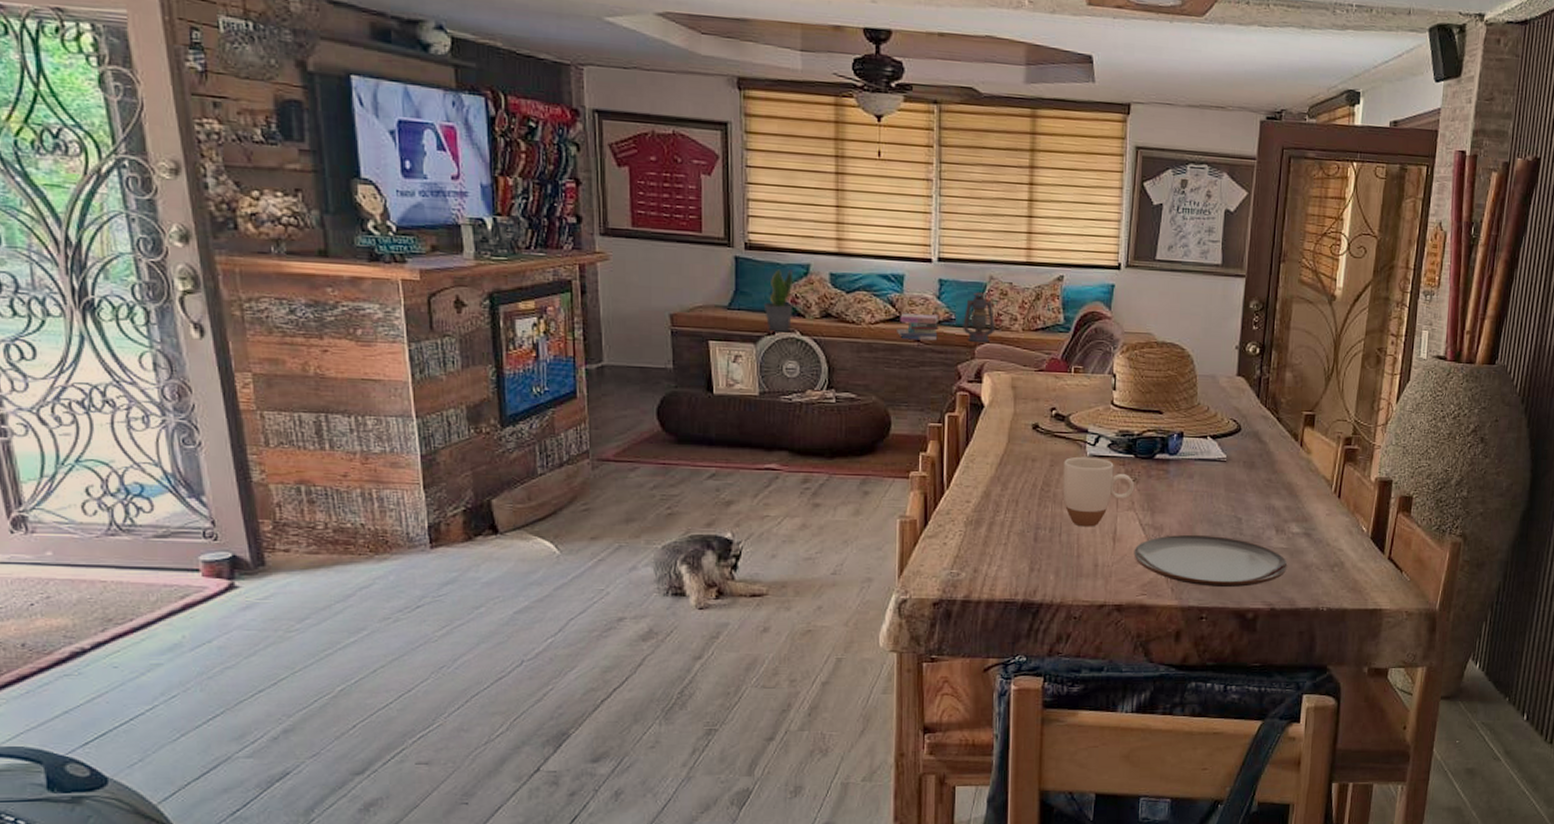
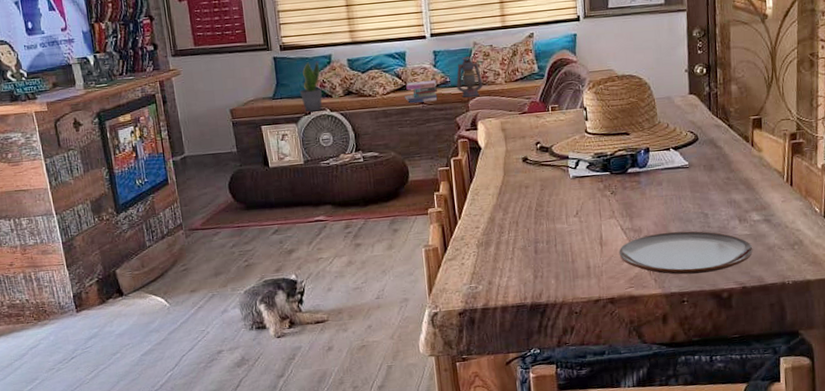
mug: present [1062,456,1135,527] -> none [551,178,614,237]

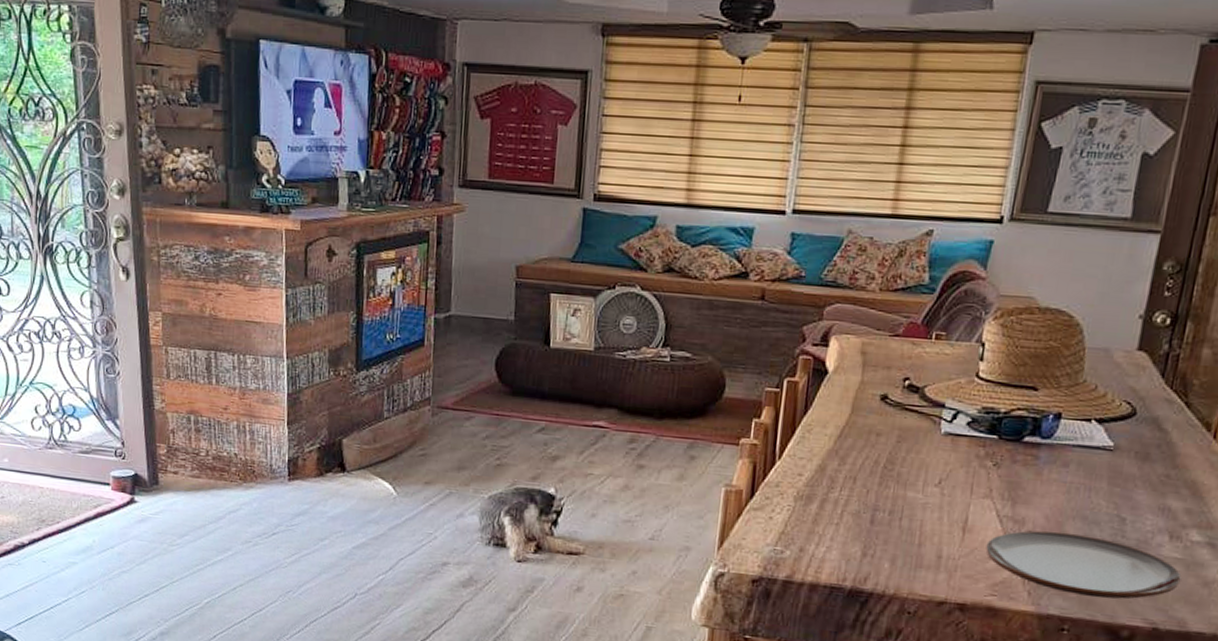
potted plant: present [299,61,322,112] -> none [606,221,639,287]
books: present [404,80,438,104] -> none [739,269,787,300]
lantern: present [456,56,483,99] -> none [812,247,850,304]

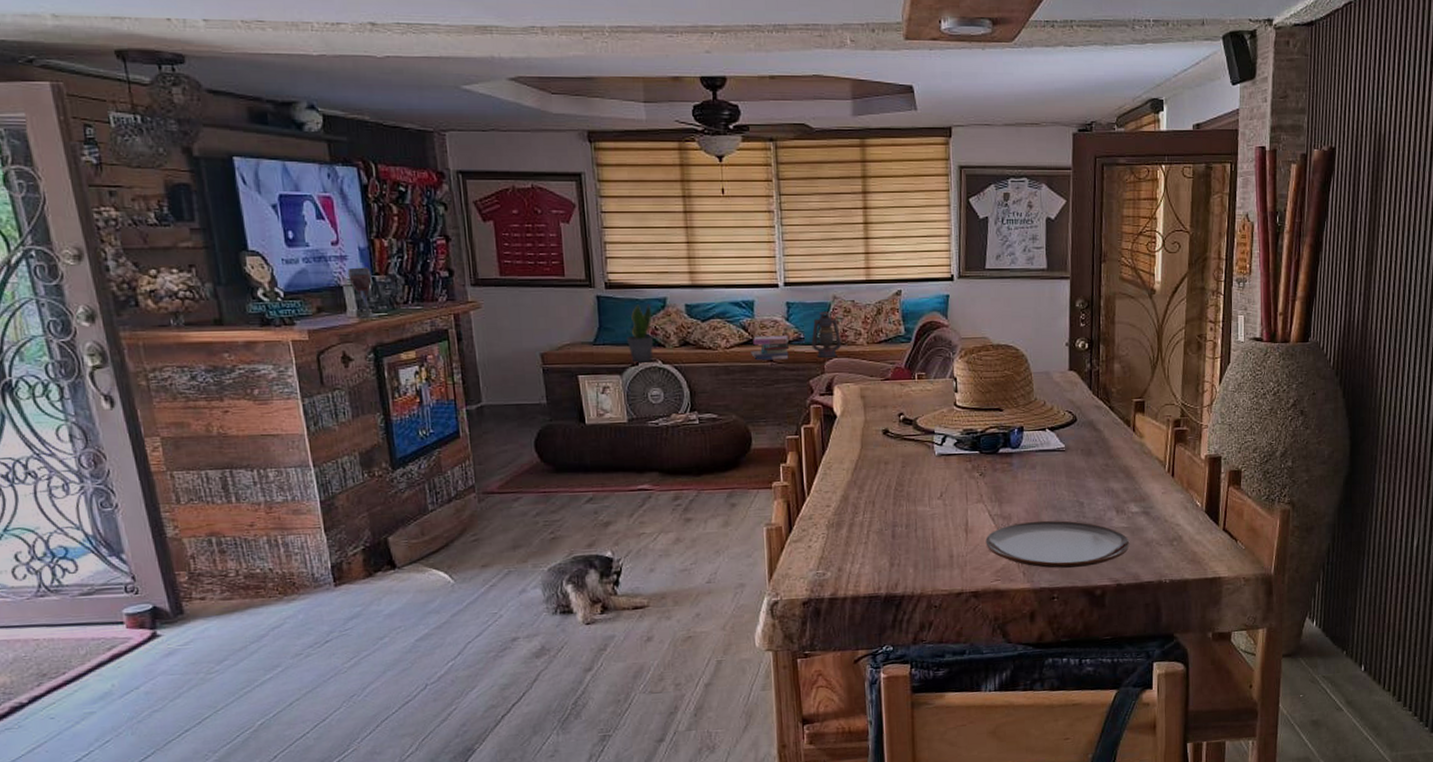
cup: none [344,159,368,214] -> present [347,267,380,320]
potted plant: none [606,221,639,287] -> present [626,304,654,363]
books: none [739,269,787,300] -> present [750,335,790,361]
lantern: none [812,247,850,304] -> present [811,311,842,359]

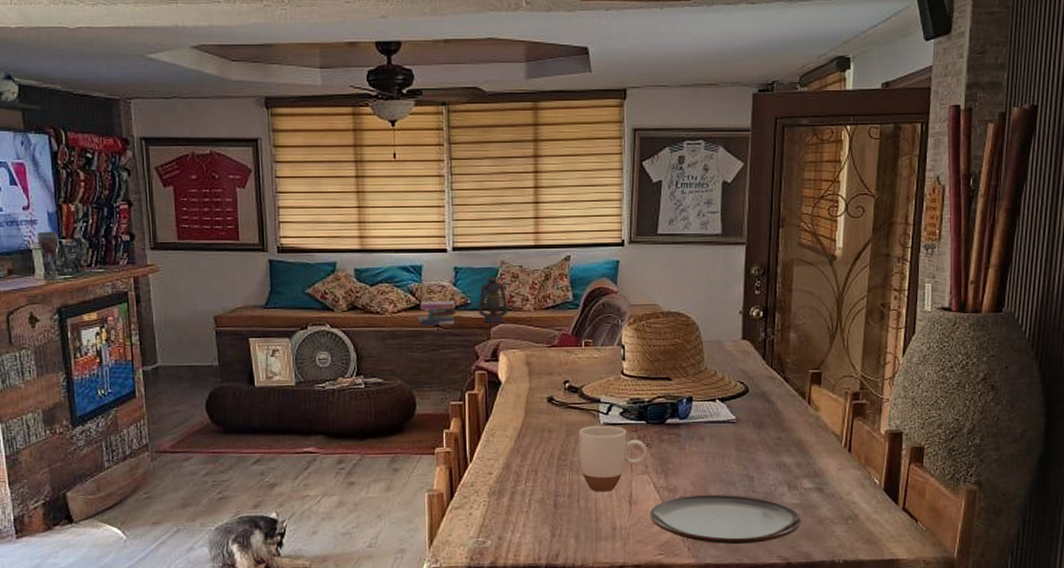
potted plant: present [626,304,654,363] -> none [296,268,323,326]
mug: none [914,456,982,522] -> present [578,425,648,492]

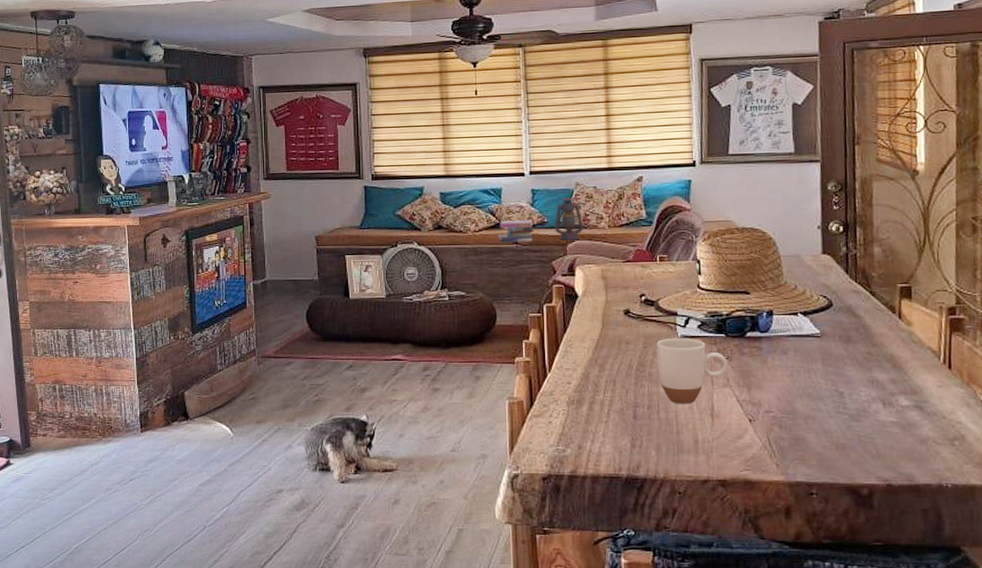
cup: present [37,231,65,282] -> none [172,166,193,208]
plate: present [650,494,802,544] -> none [733,409,901,462]

